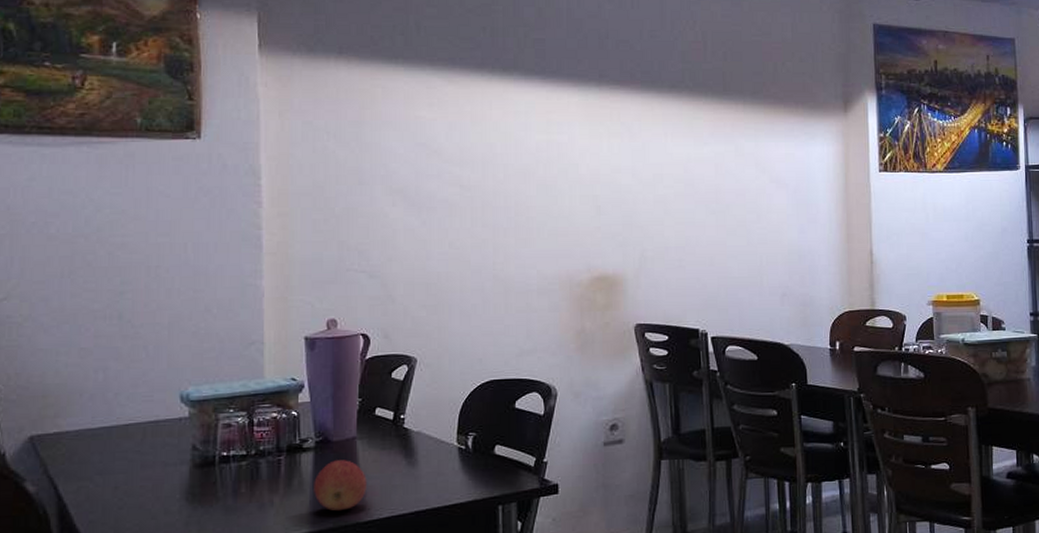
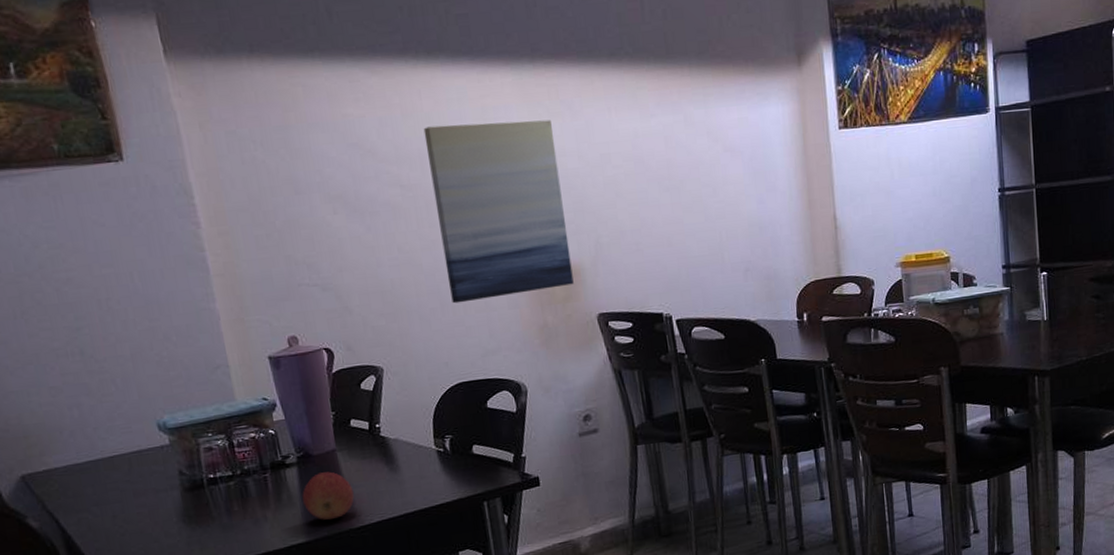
wall art: none [489,134,615,302] -> present [423,119,574,304]

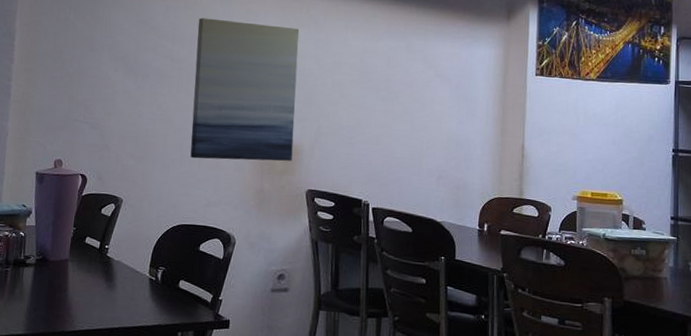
apple: present [302,471,354,521] -> none [31,277,74,320]

